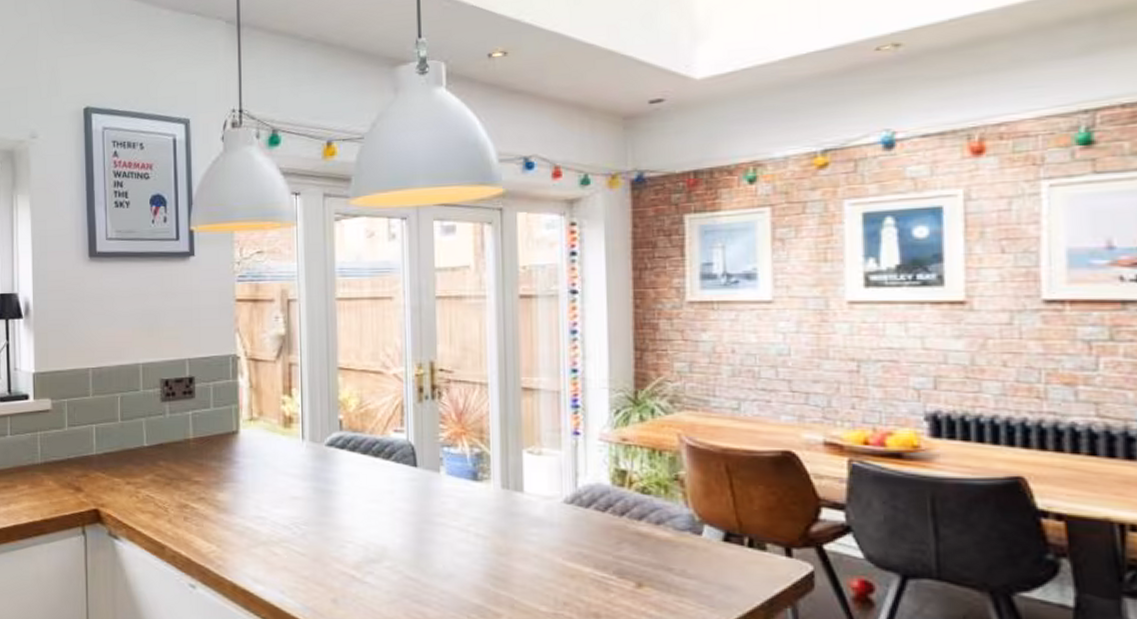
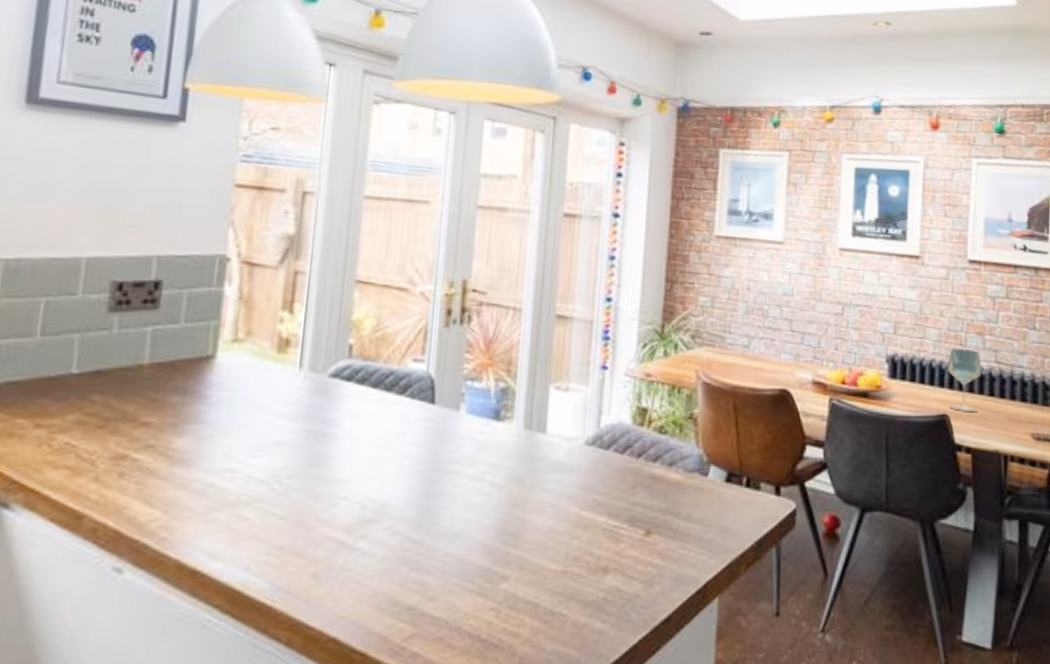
wine glass: none [1017,402,1077,475] -> present [946,348,983,413]

